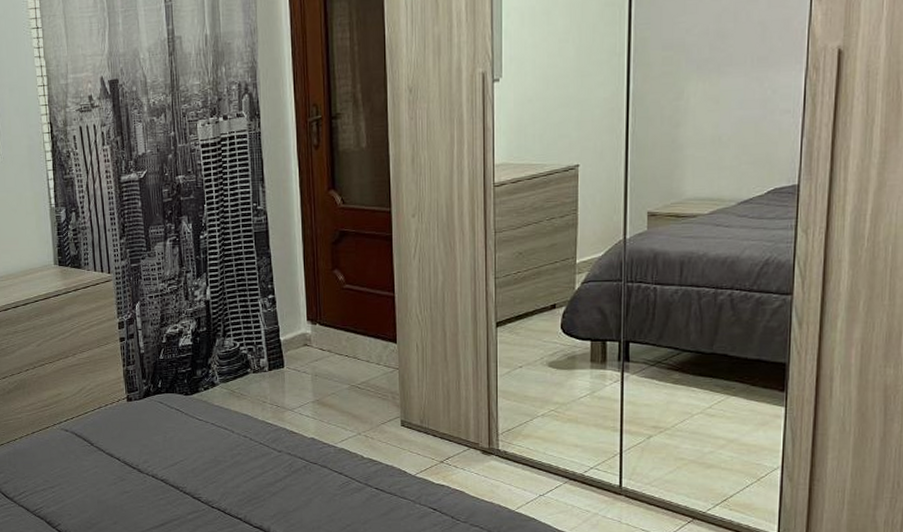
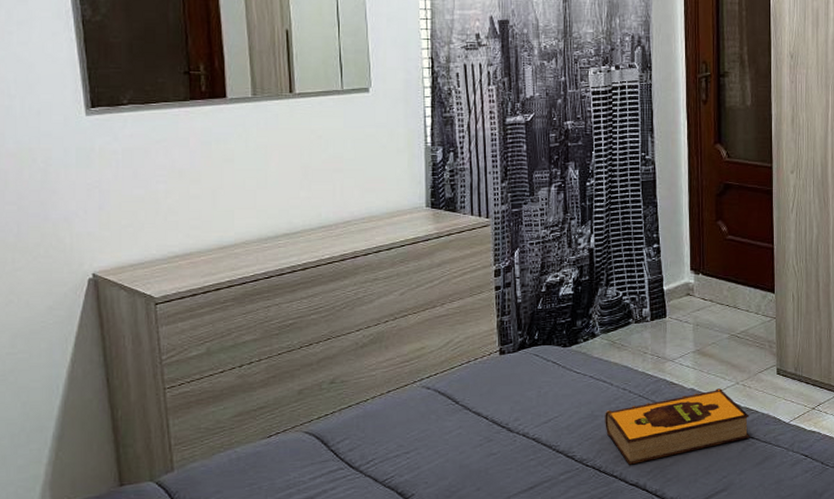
hardback book: none [227,439,374,509] -> present [605,388,750,465]

